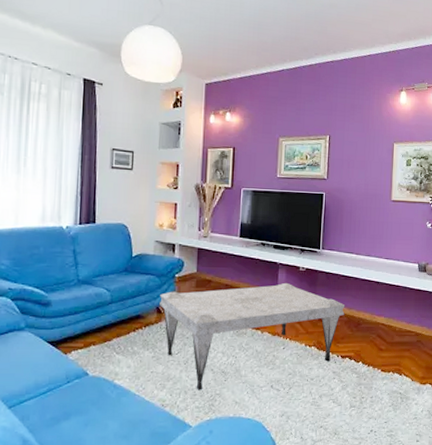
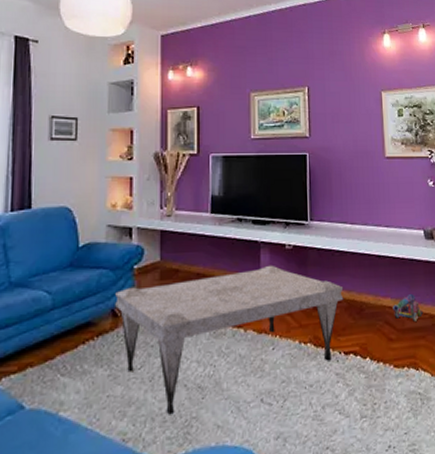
toy cannon: none [385,314,410,337] -> present [392,293,423,321]

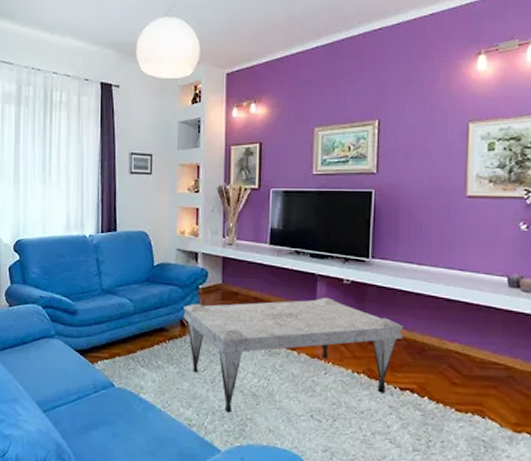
toy cannon: present [392,293,423,321] -> none [459,341,496,370]

